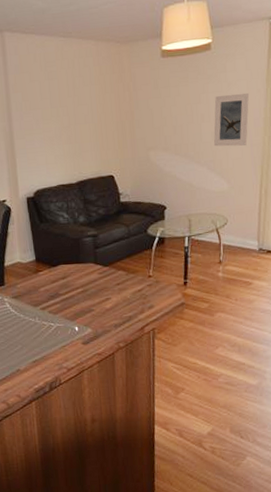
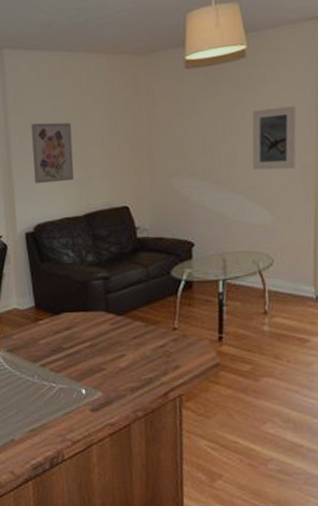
wall art: none [30,101,68,155] -> present [31,122,74,184]

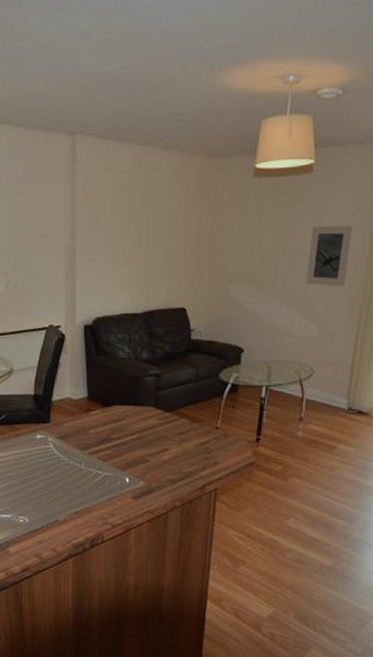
wall art: present [31,122,74,184] -> none [96,215,138,278]

